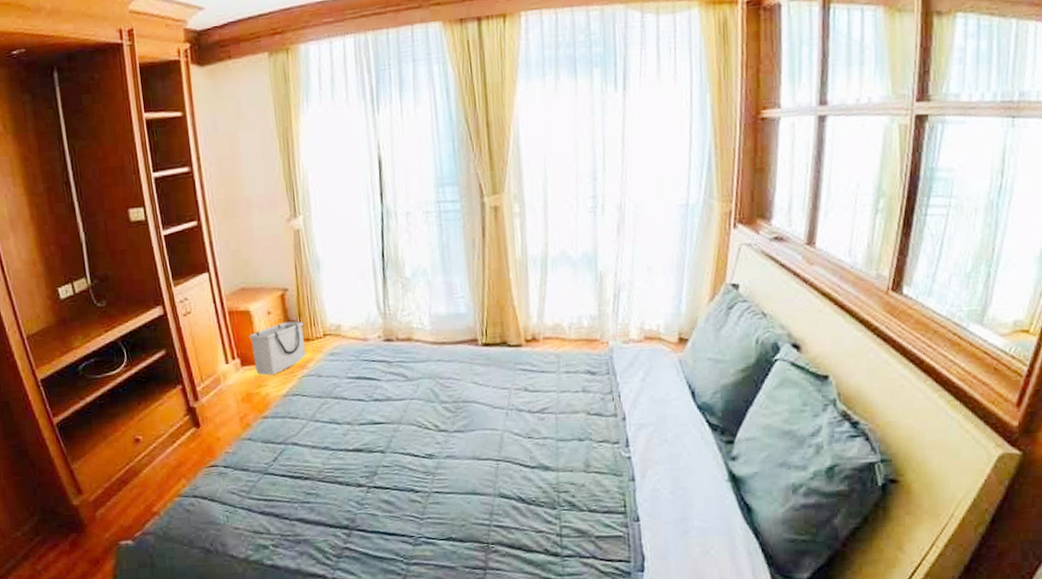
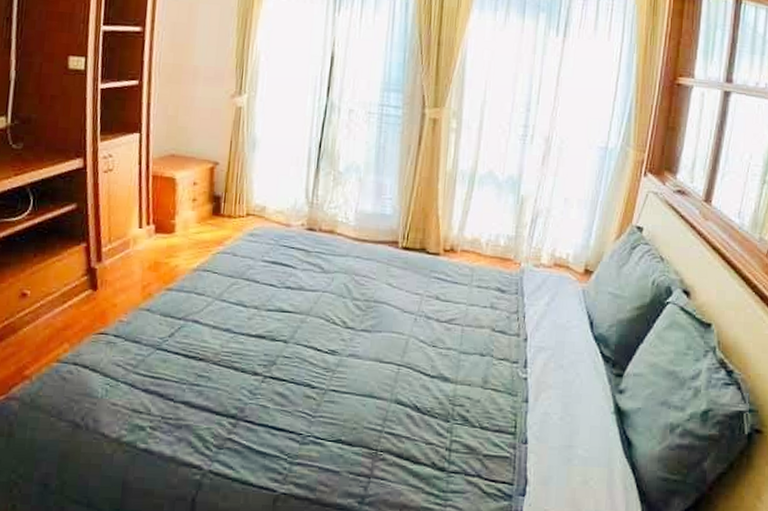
storage bin: present [248,321,305,375] -> none [169,195,228,247]

